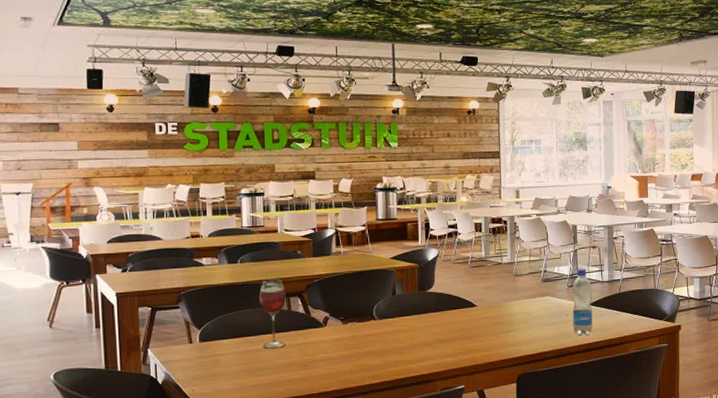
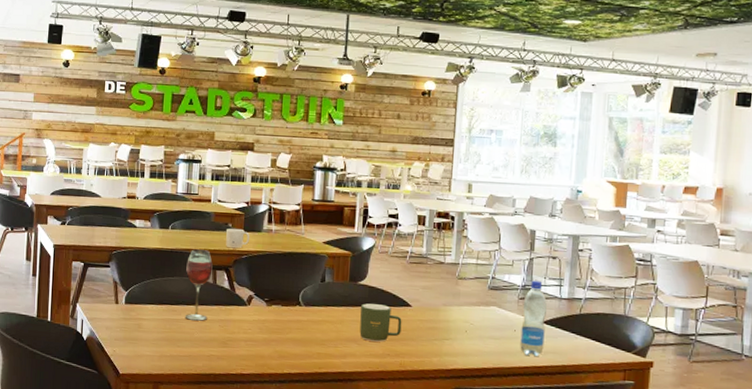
mug: none [295,254,320,275] -> present [225,228,250,249]
mug: none [431,307,470,343] -> present [359,303,402,342]

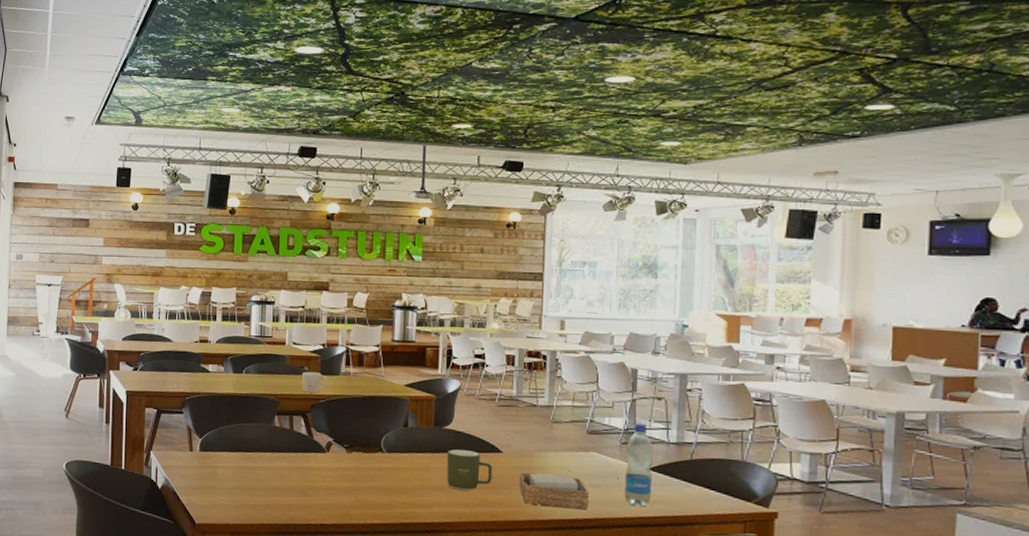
wineglass: present [185,249,213,321] -> none [261,394,289,469]
napkin holder: none [425,325,489,360] -> present [519,472,589,510]

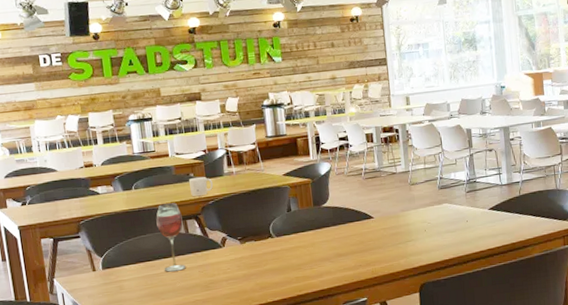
wineglass: none [261,394,289,469] -> present [156,203,186,272]
mug: present [447,449,493,491] -> none [328,221,368,257]
napkin holder: present [519,472,589,510] -> none [389,227,447,257]
bottle: present [624,423,653,507] -> none [470,173,494,241]

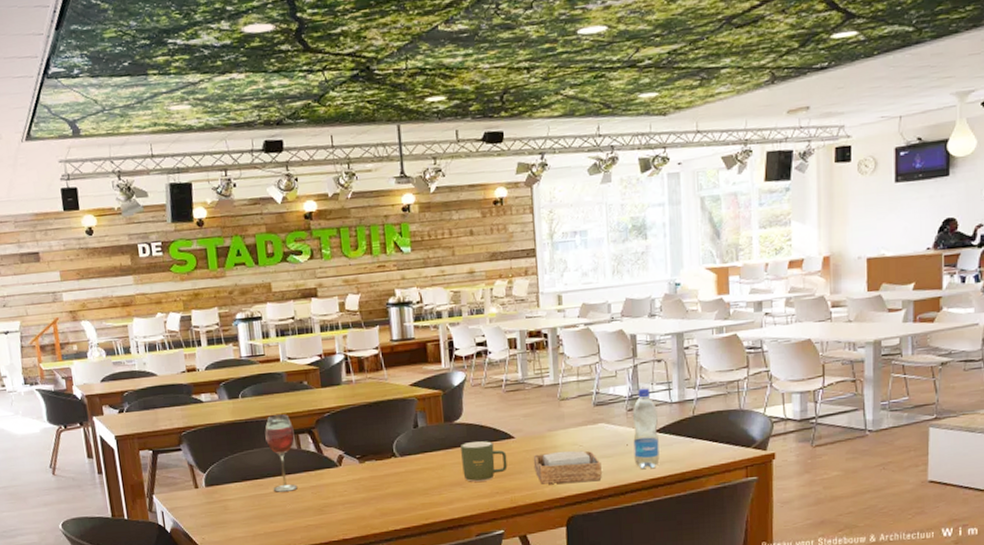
mug: present [188,176,214,197] -> none [301,384,330,408]
mug: none [328,221,368,257] -> present [461,440,508,482]
napkin holder: none [389,227,447,257] -> present [533,450,602,484]
bottle: none [470,173,494,241] -> present [632,388,660,469]

